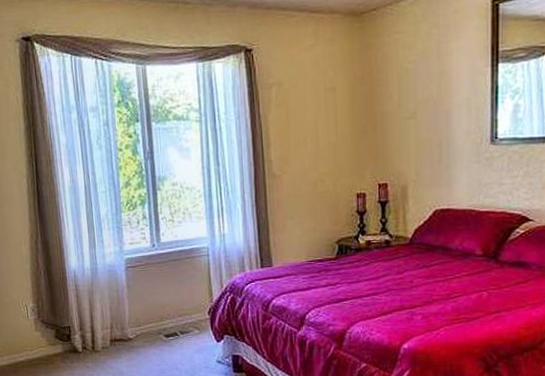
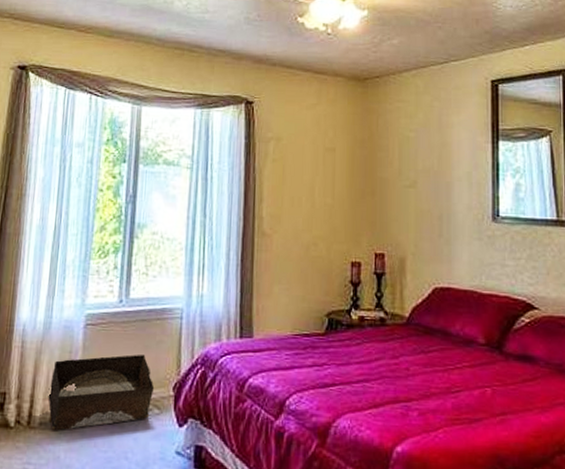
storage bin: none [103,288,193,353] -> present [47,355,155,431]

